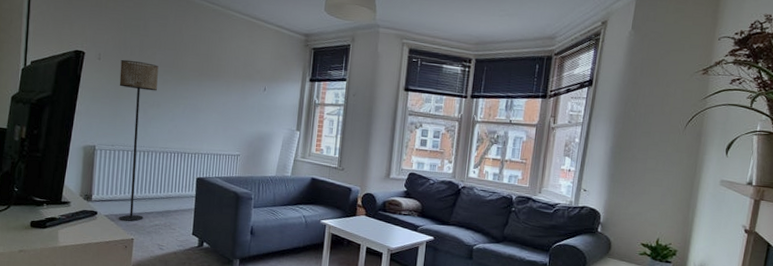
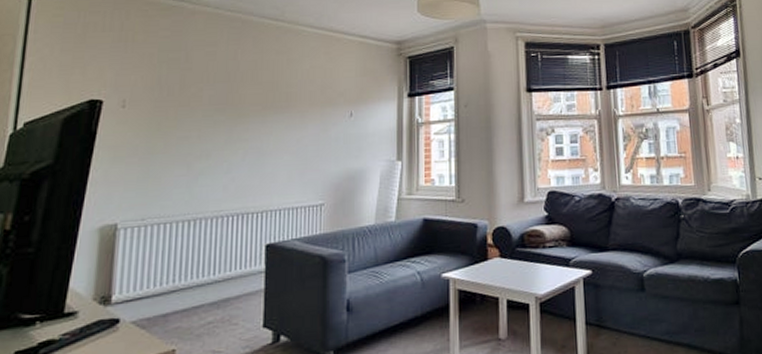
floor lamp: present [119,59,159,222] -> none [152,102,207,327]

